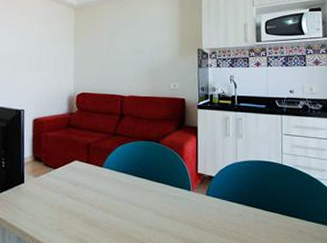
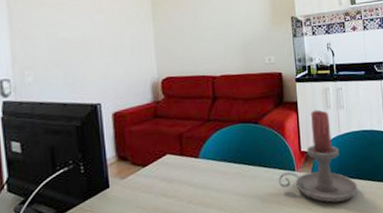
candle holder: none [174,136,251,226] -> present [278,109,358,203]

